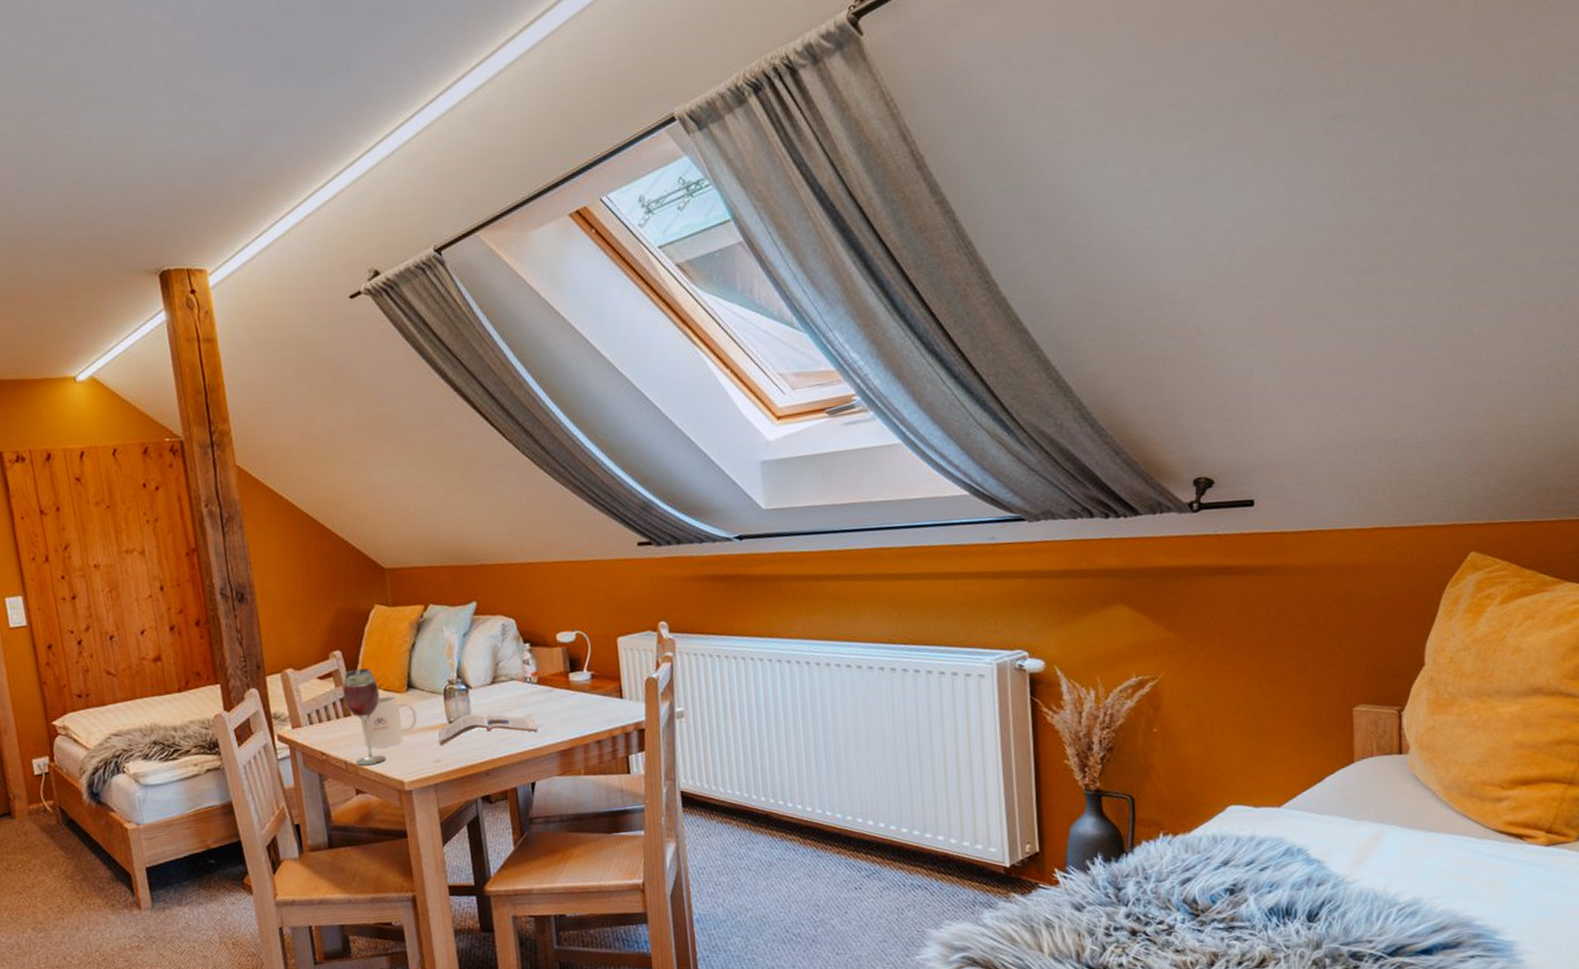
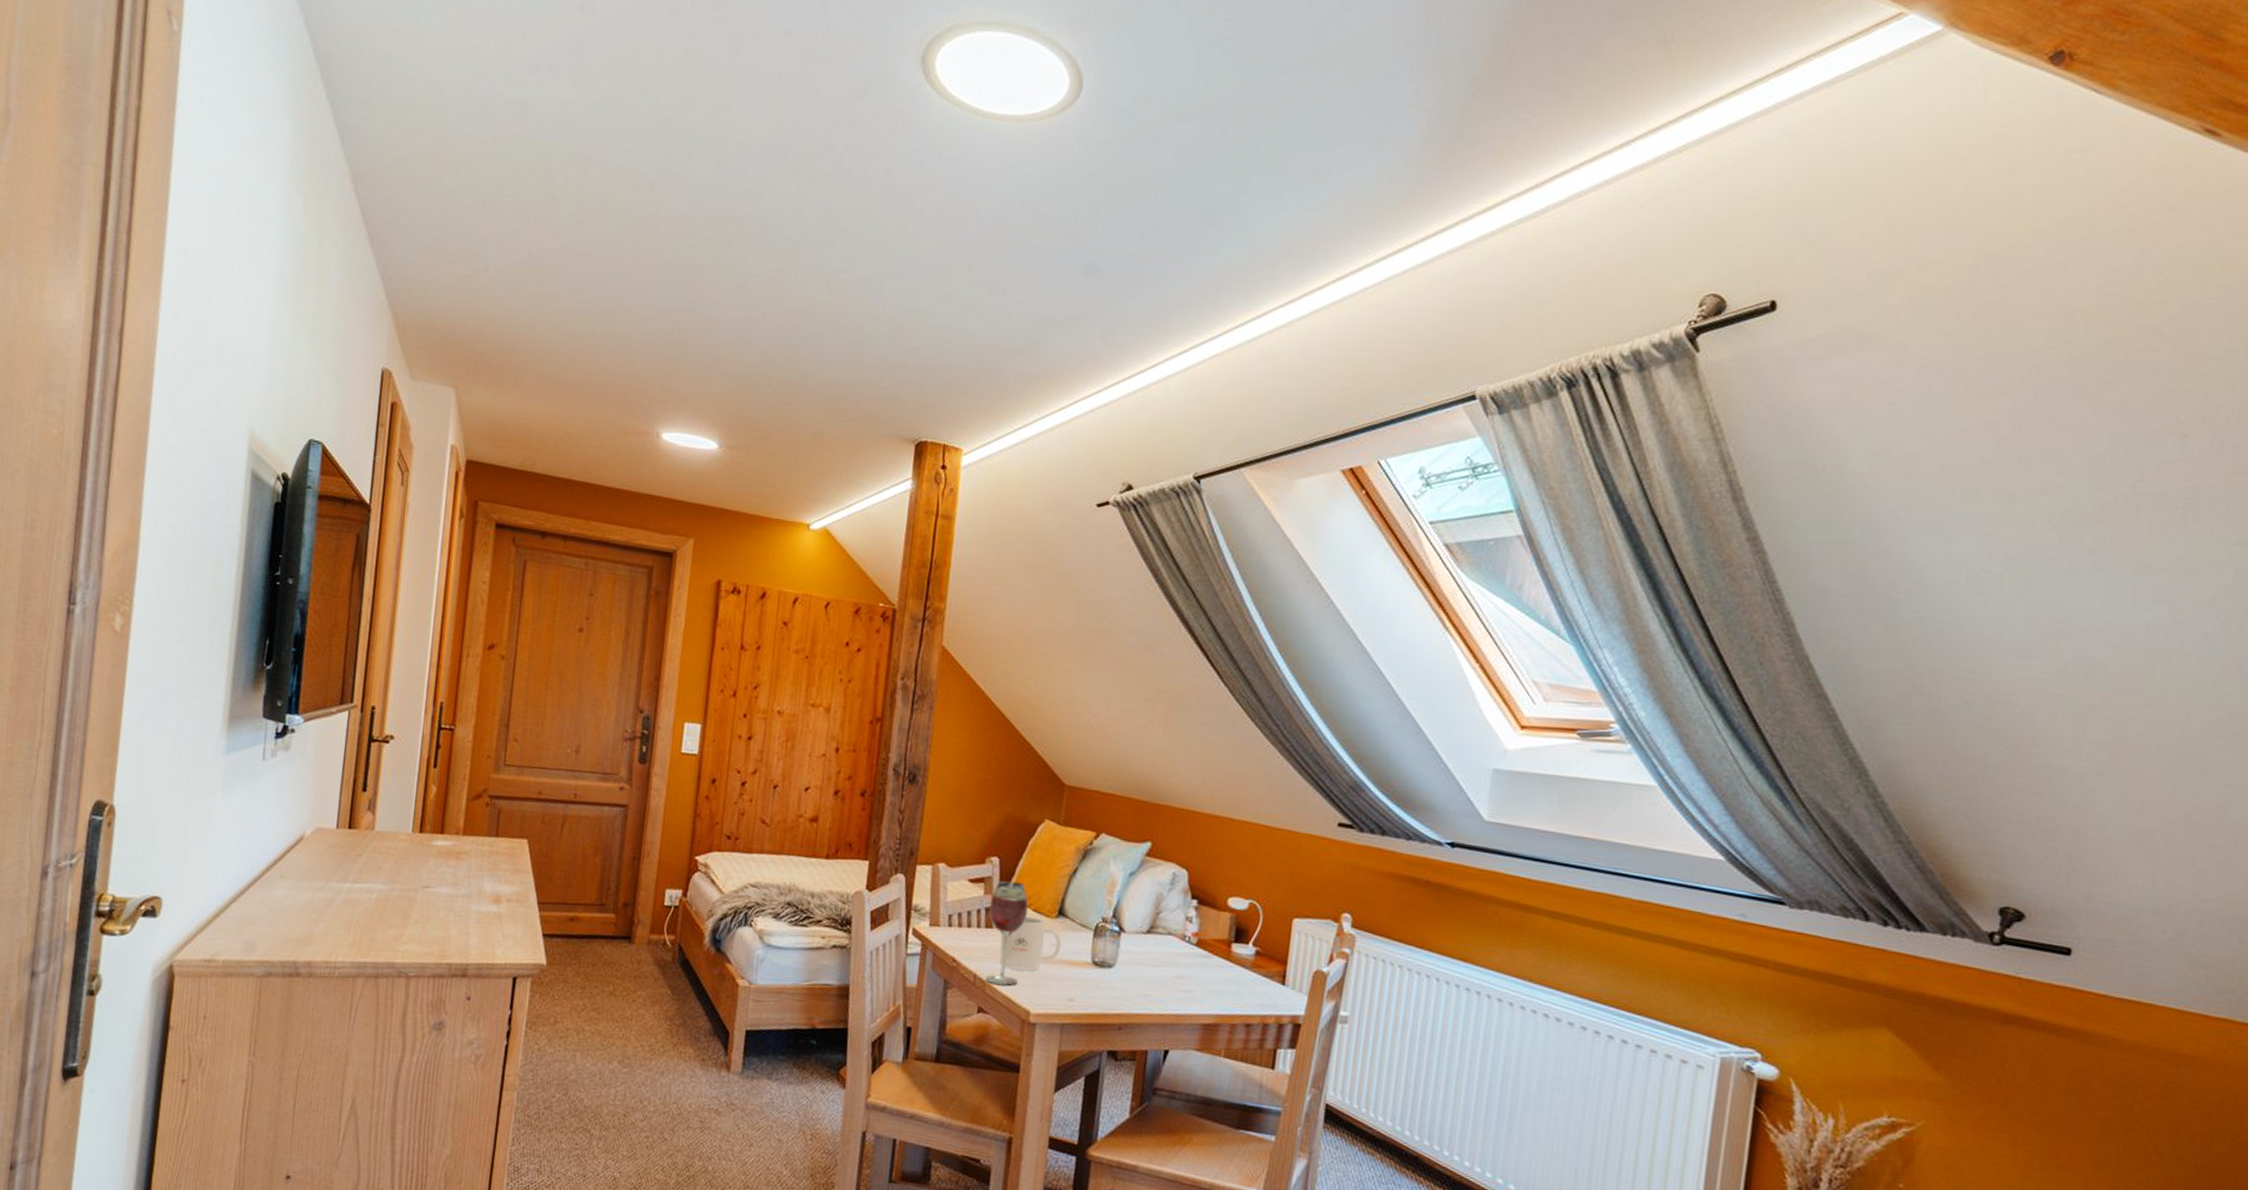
magazine: present [438,712,538,746] -> none [1077,958,1186,997]

